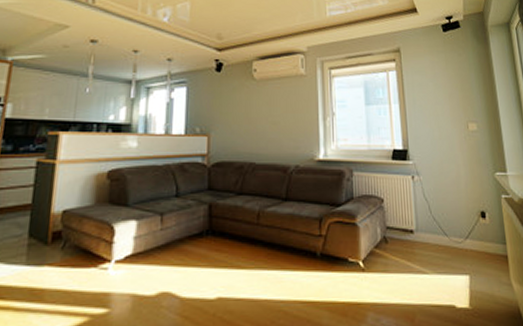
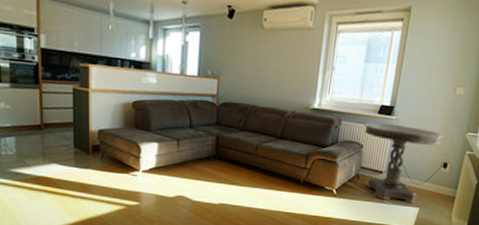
pedestal table: none [379,170,471,270] -> present [364,122,444,204]

